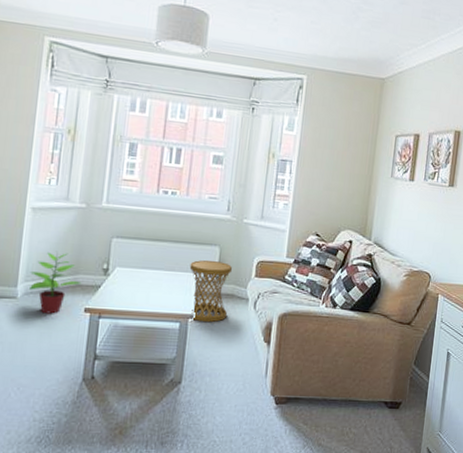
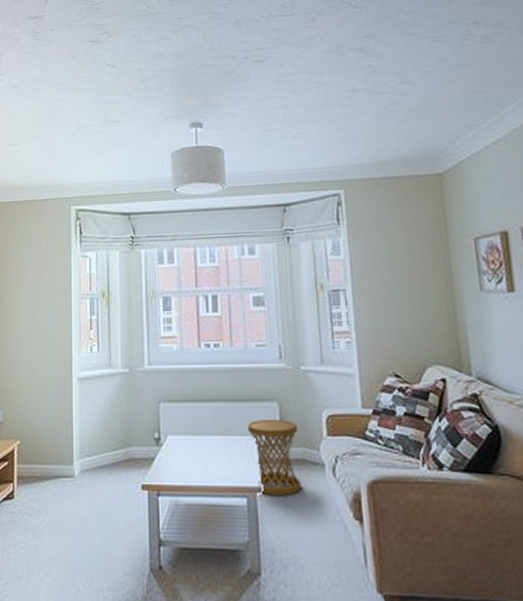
potted plant: present [30,253,82,314] -> none [84,424,135,493]

